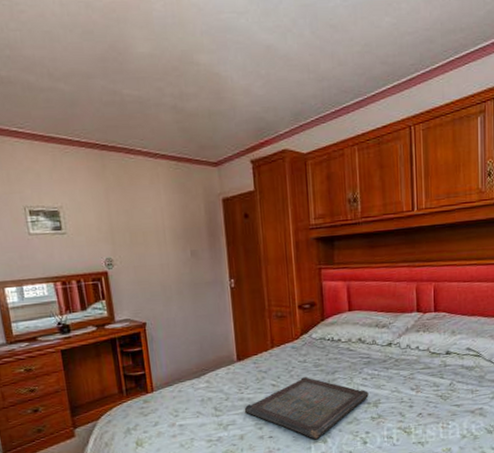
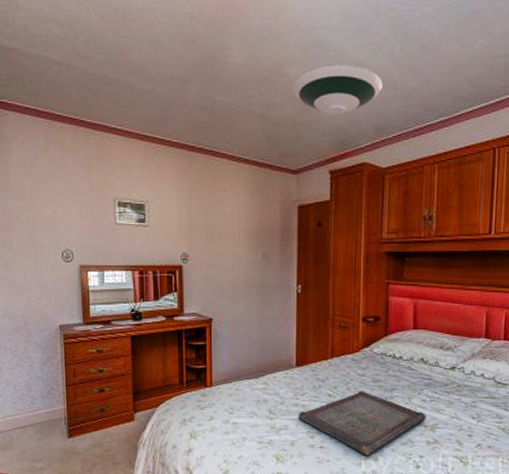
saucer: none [202,49,296,103] -> present [291,65,383,115]

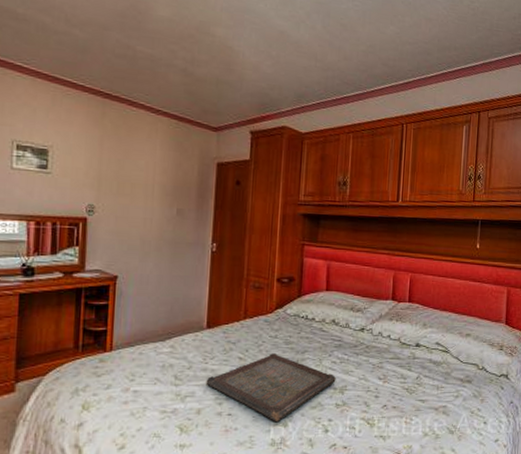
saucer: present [291,65,383,115] -> none [216,30,305,79]

